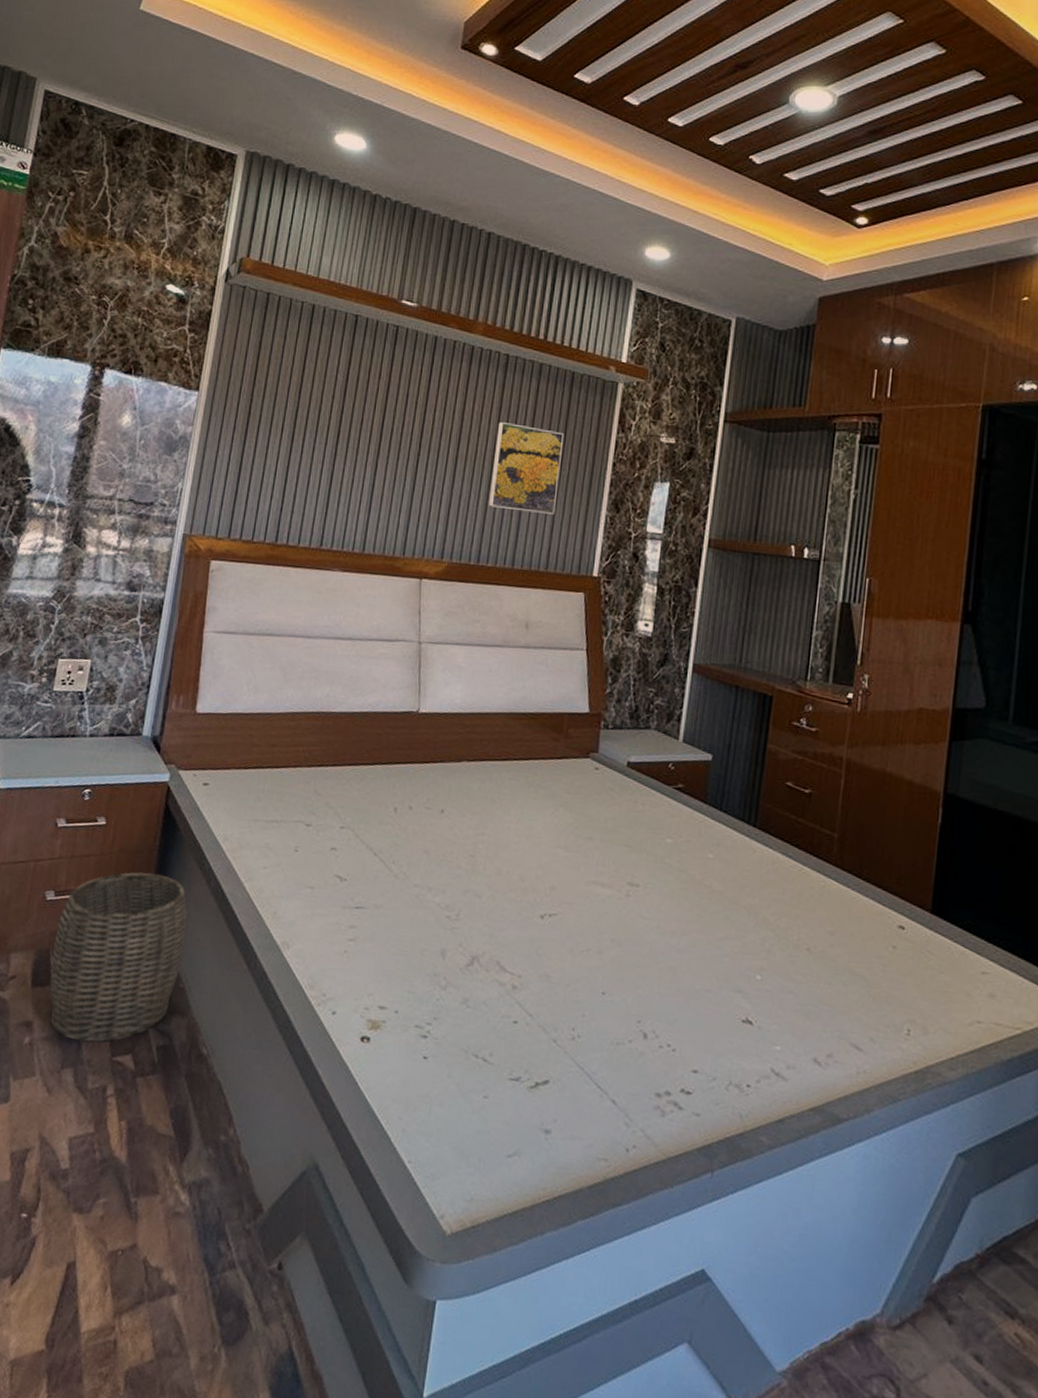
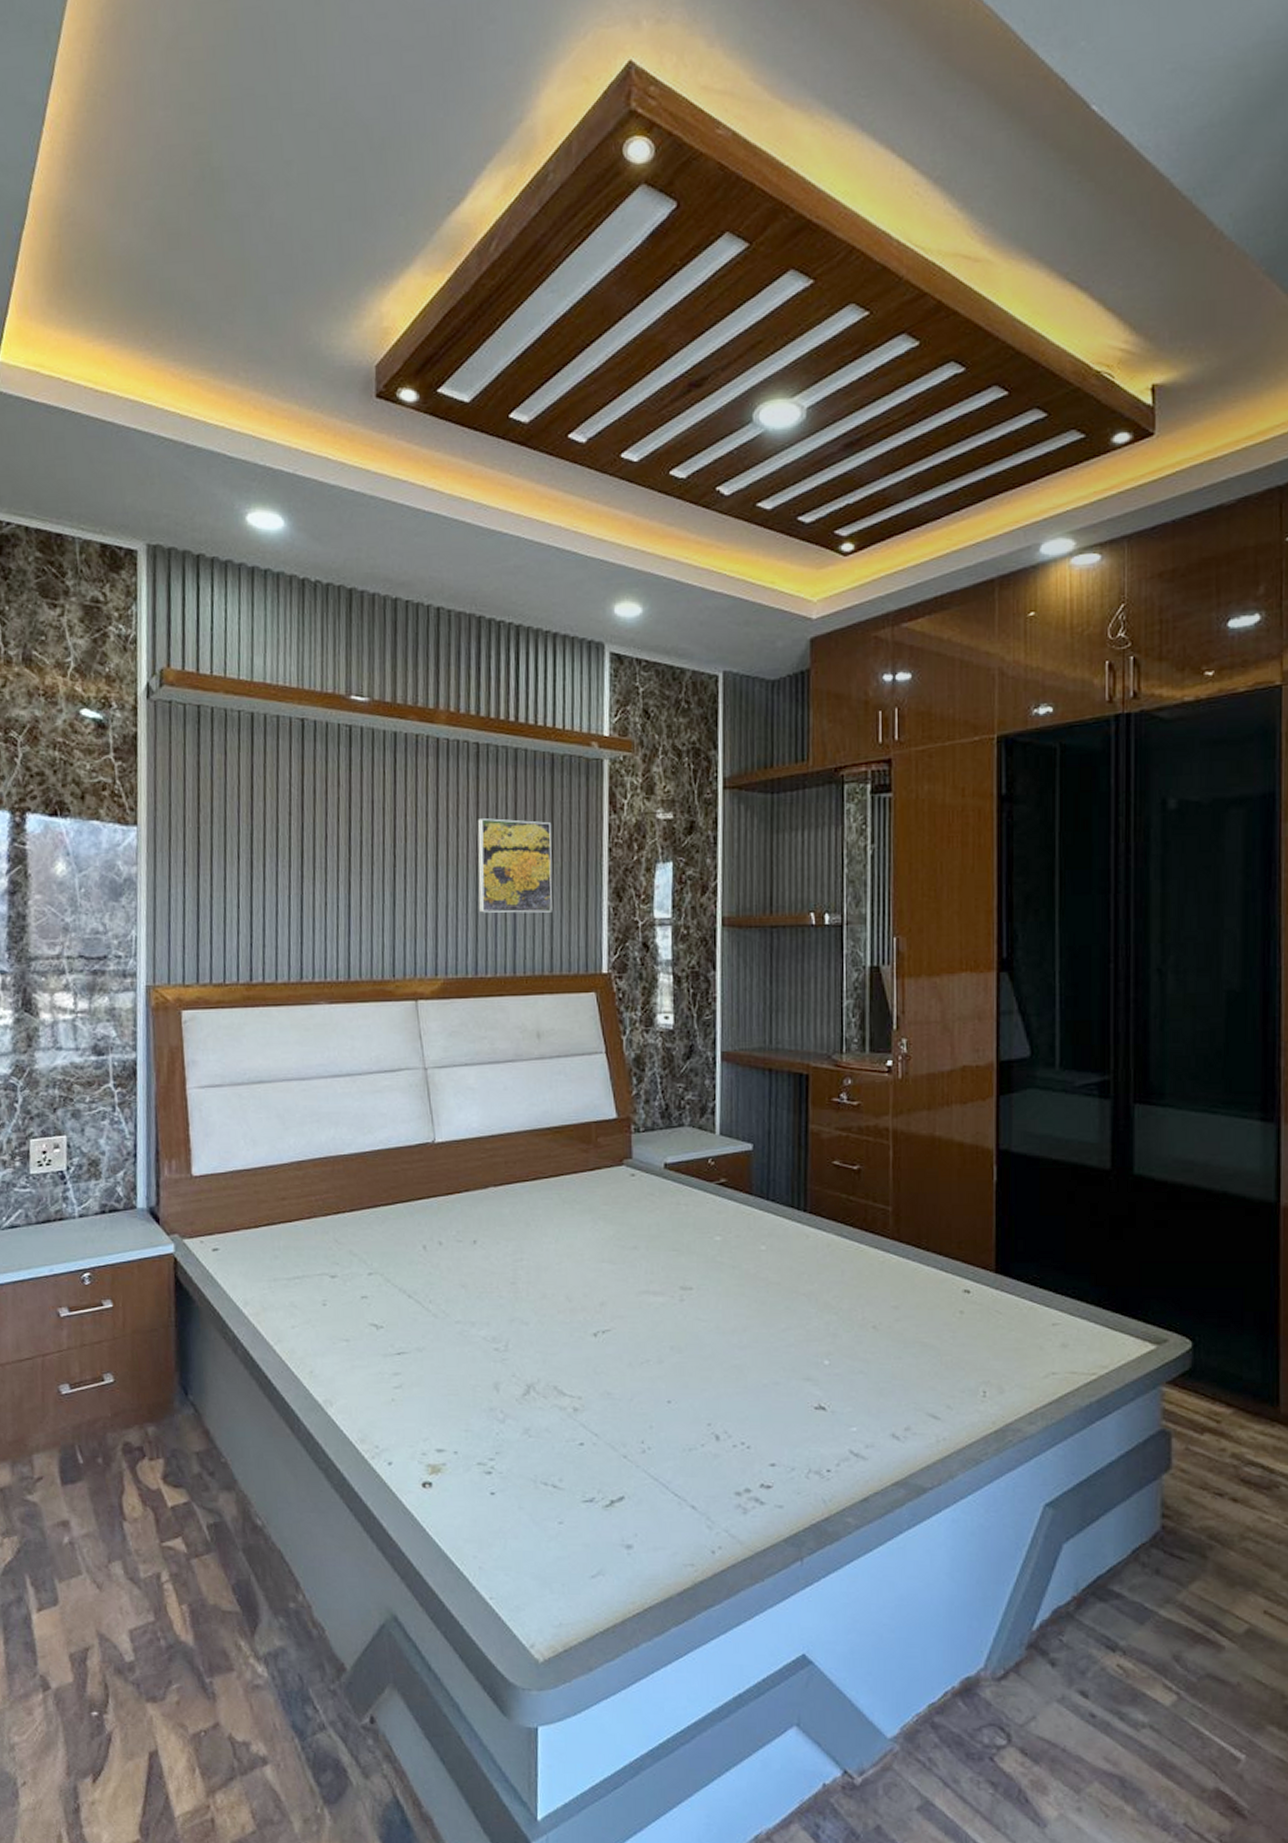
woven basket: present [50,872,188,1043] -> none [78,1350,220,1533]

